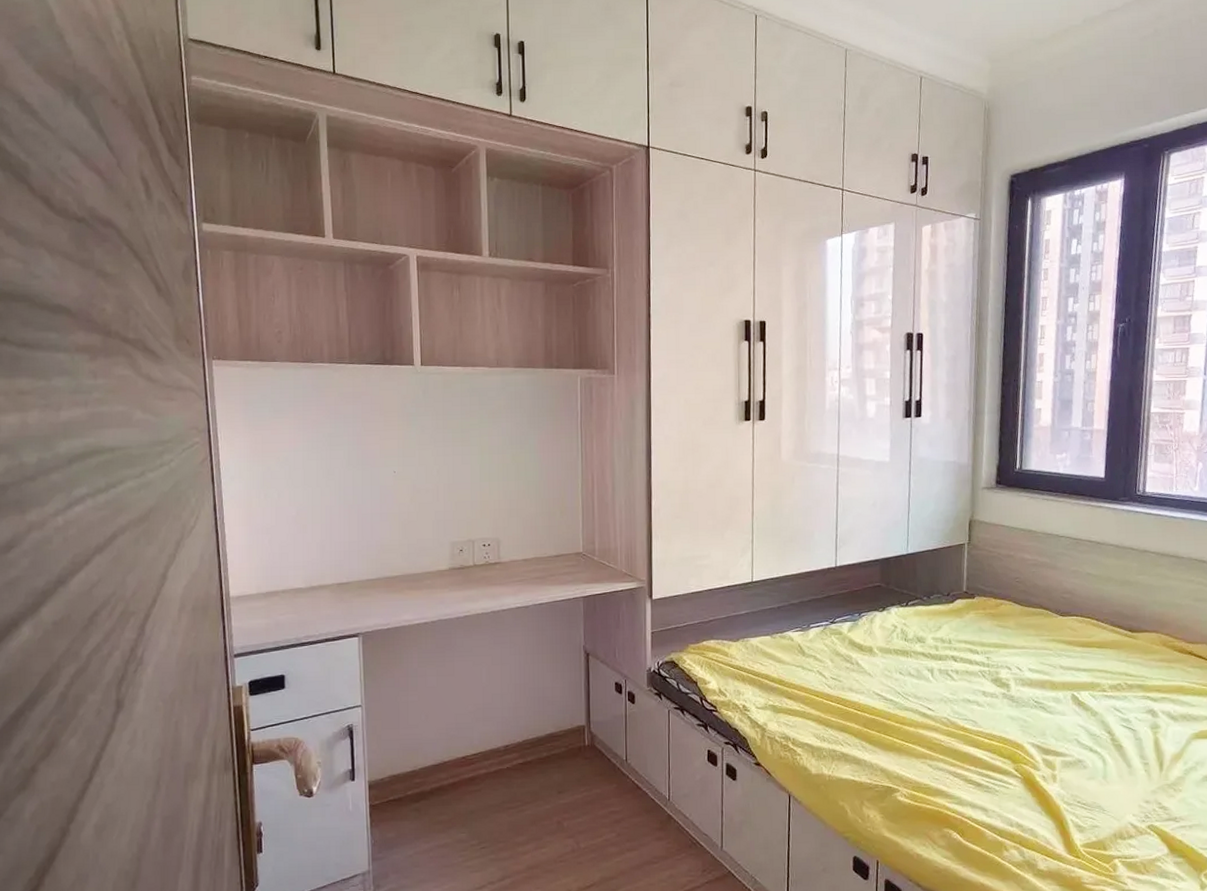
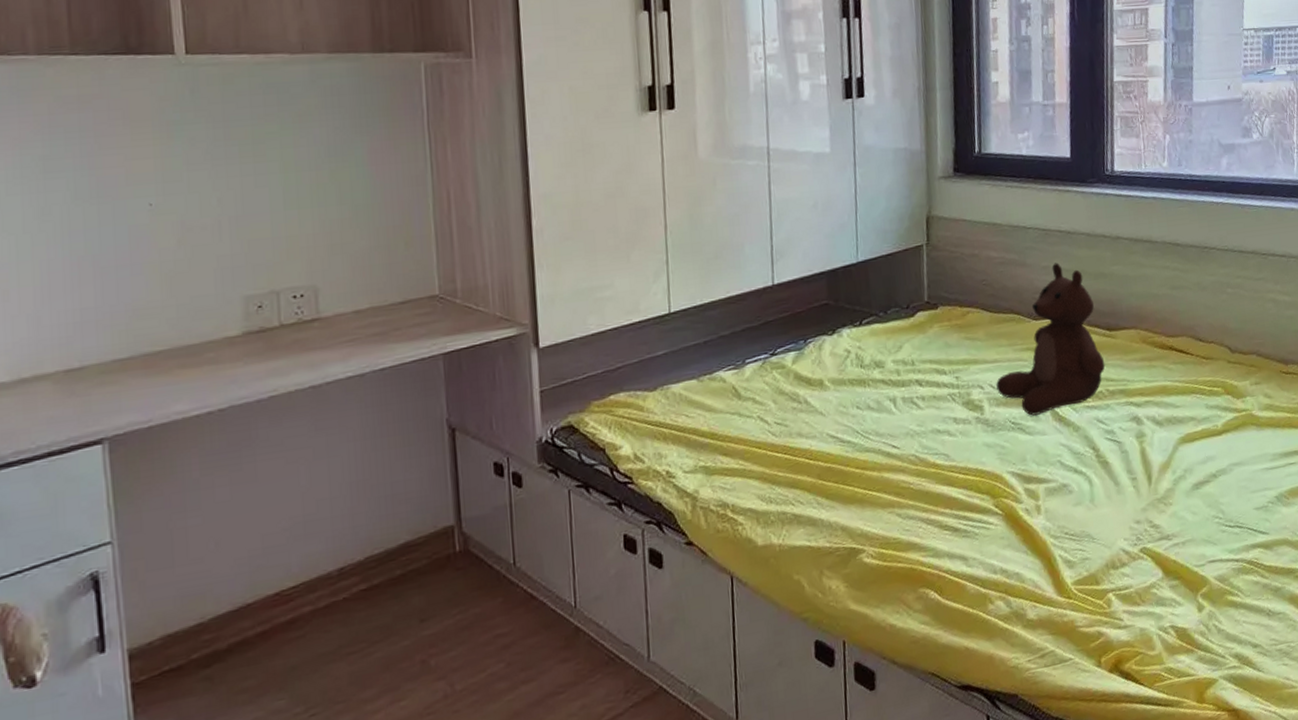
teddy bear: none [1023,568,1125,698] -> present [996,262,1105,416]

